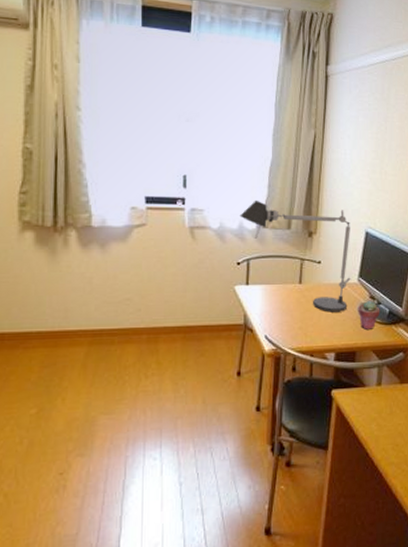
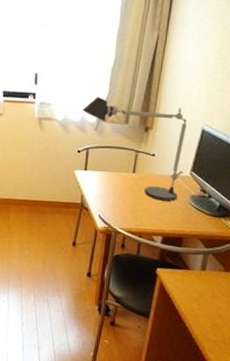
potted succulent: present [357,301,380,330] -> none [187,194,211,220]

